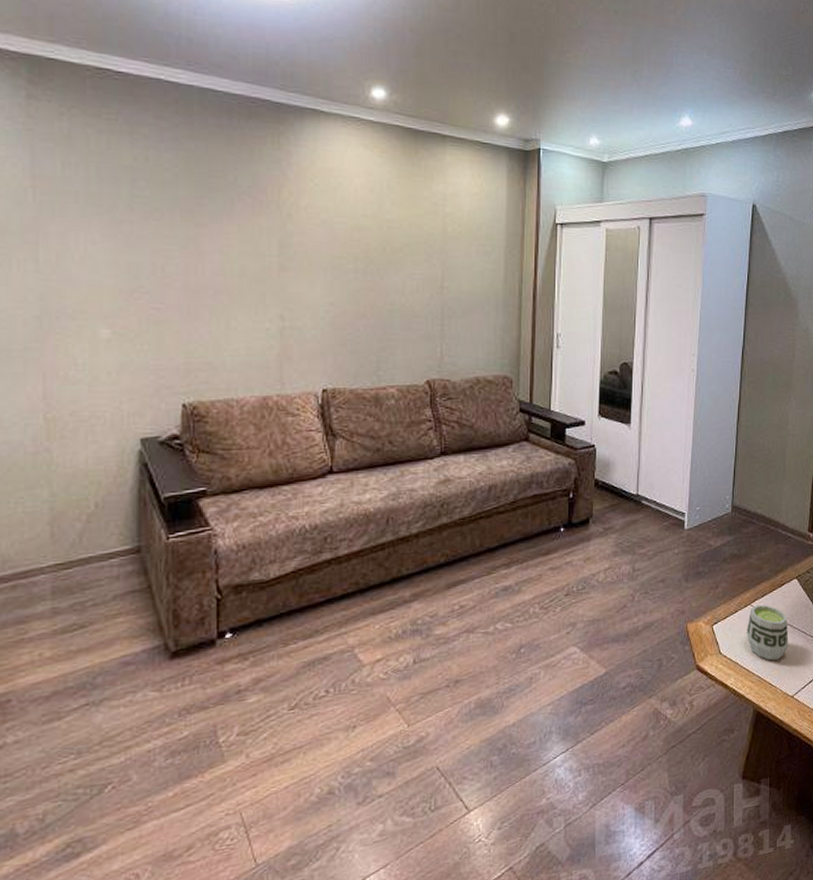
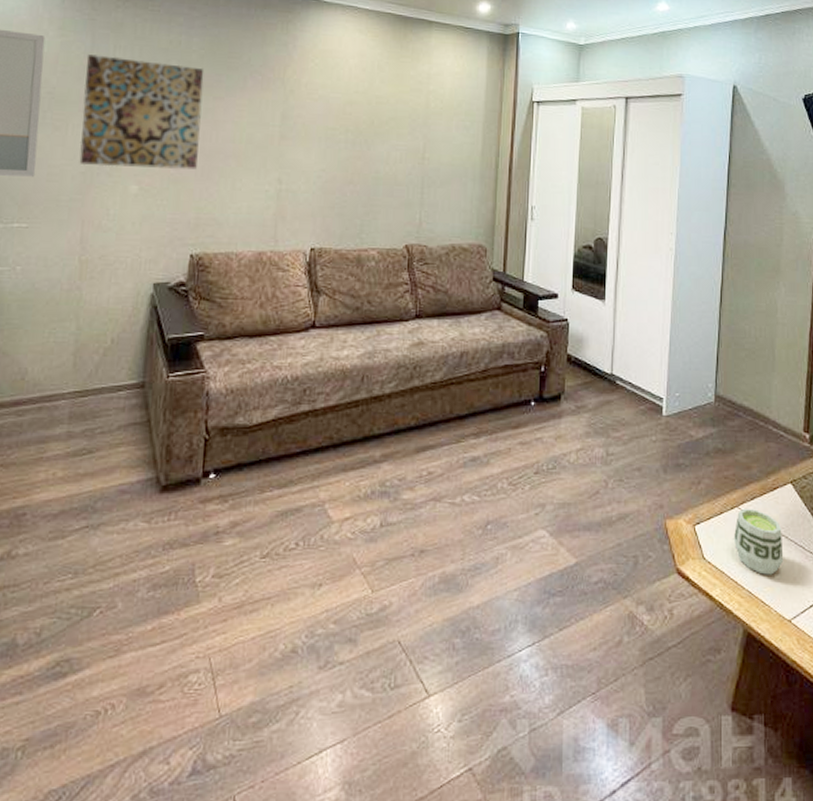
wall art: none [26,173,183,309] -> present [79,54,204,170]

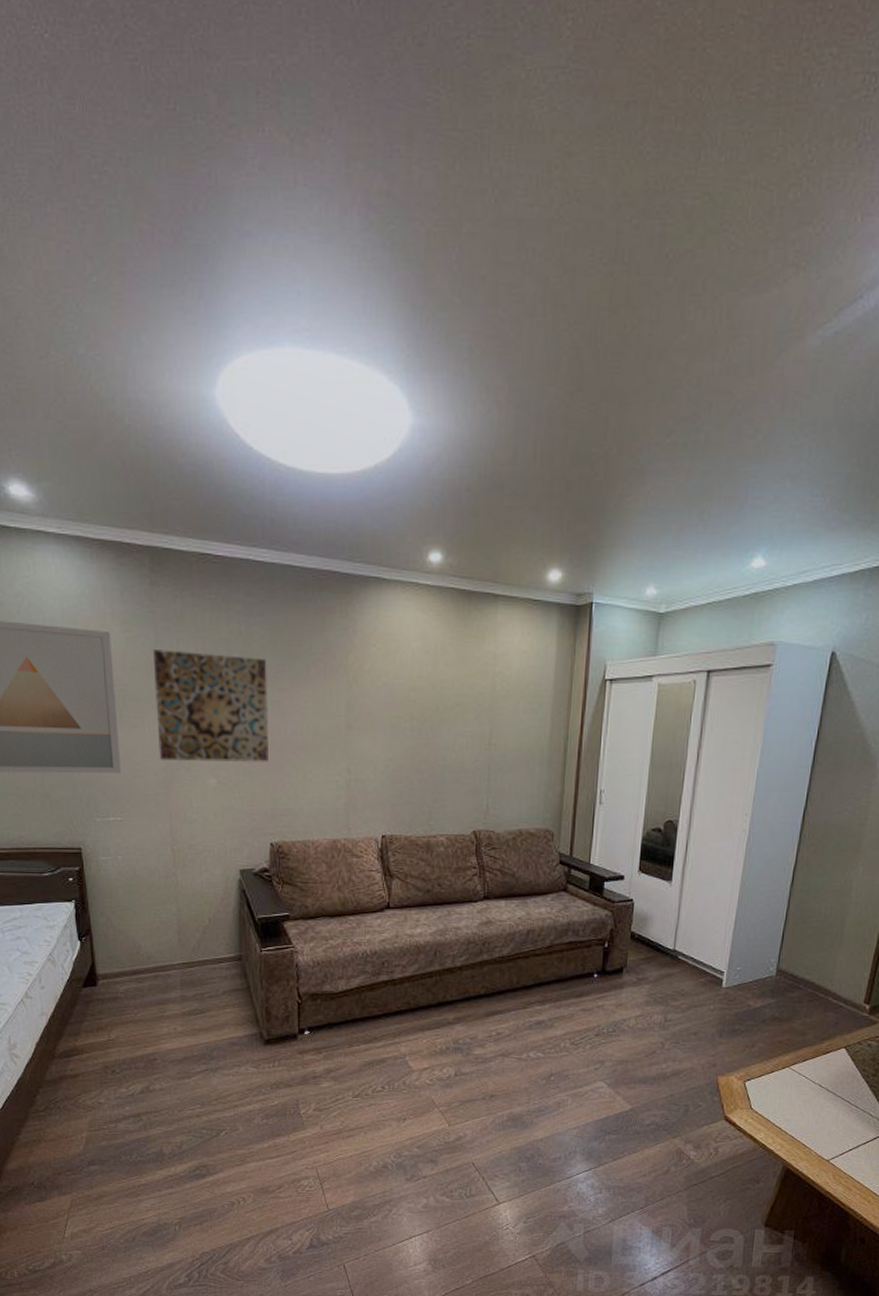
cup: present [733,508,784,575] -> none [781,1068,831,1124]

